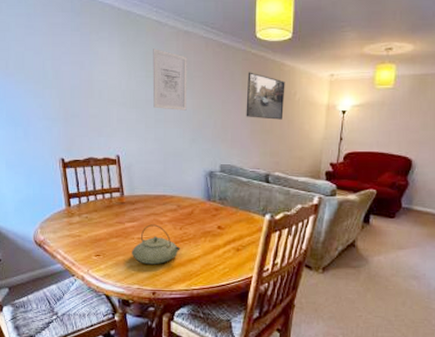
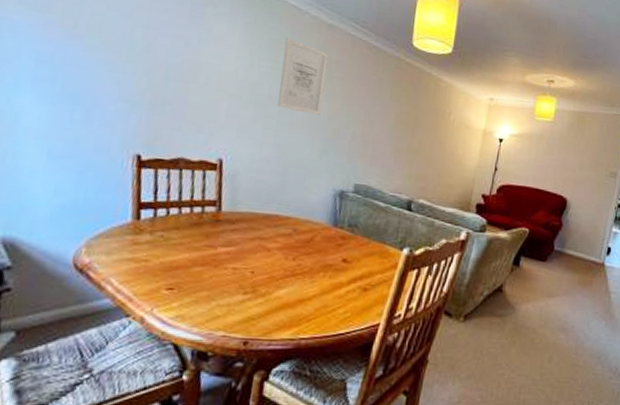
teapot: present [132,224,180,265] -> none [221,251,290,305]
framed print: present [246,72,285,120] -> none [391,82,441,140]

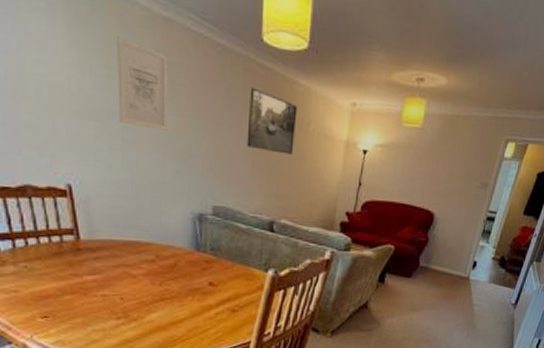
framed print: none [391,82,441,140] -> present [246,87,298,155]

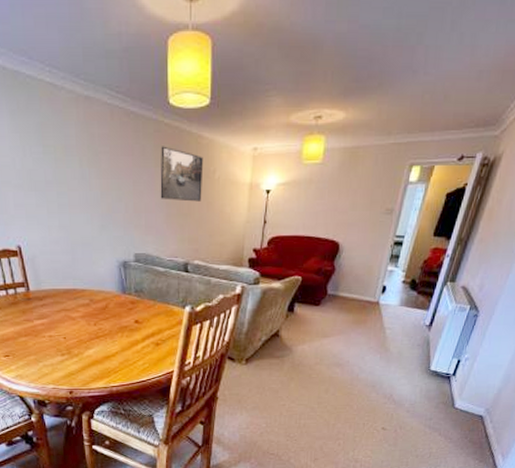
wall art: present [117,36,168,131] -> none [49,118,93,193]

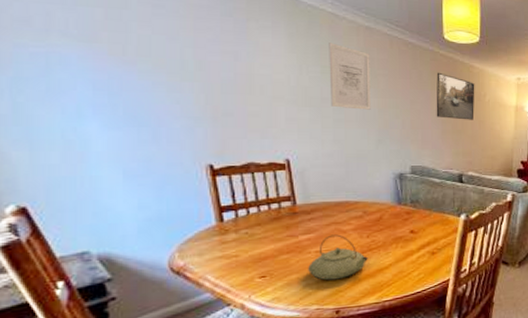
teapot: none [44,321,96,363] -> present [308,234,368,281]
wall art: none [49,118,93,193] -> present [329,43,371,110]

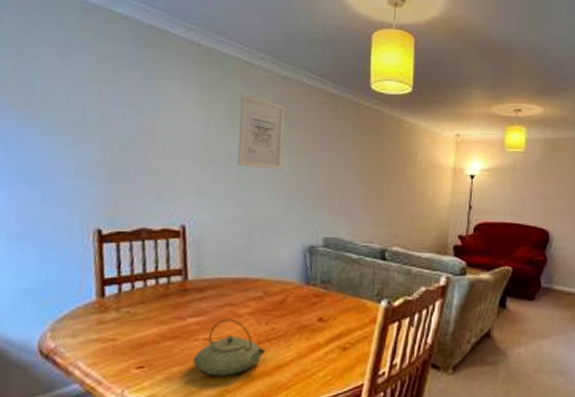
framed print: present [436,72,475,120] -> none [357,127,405,184]

